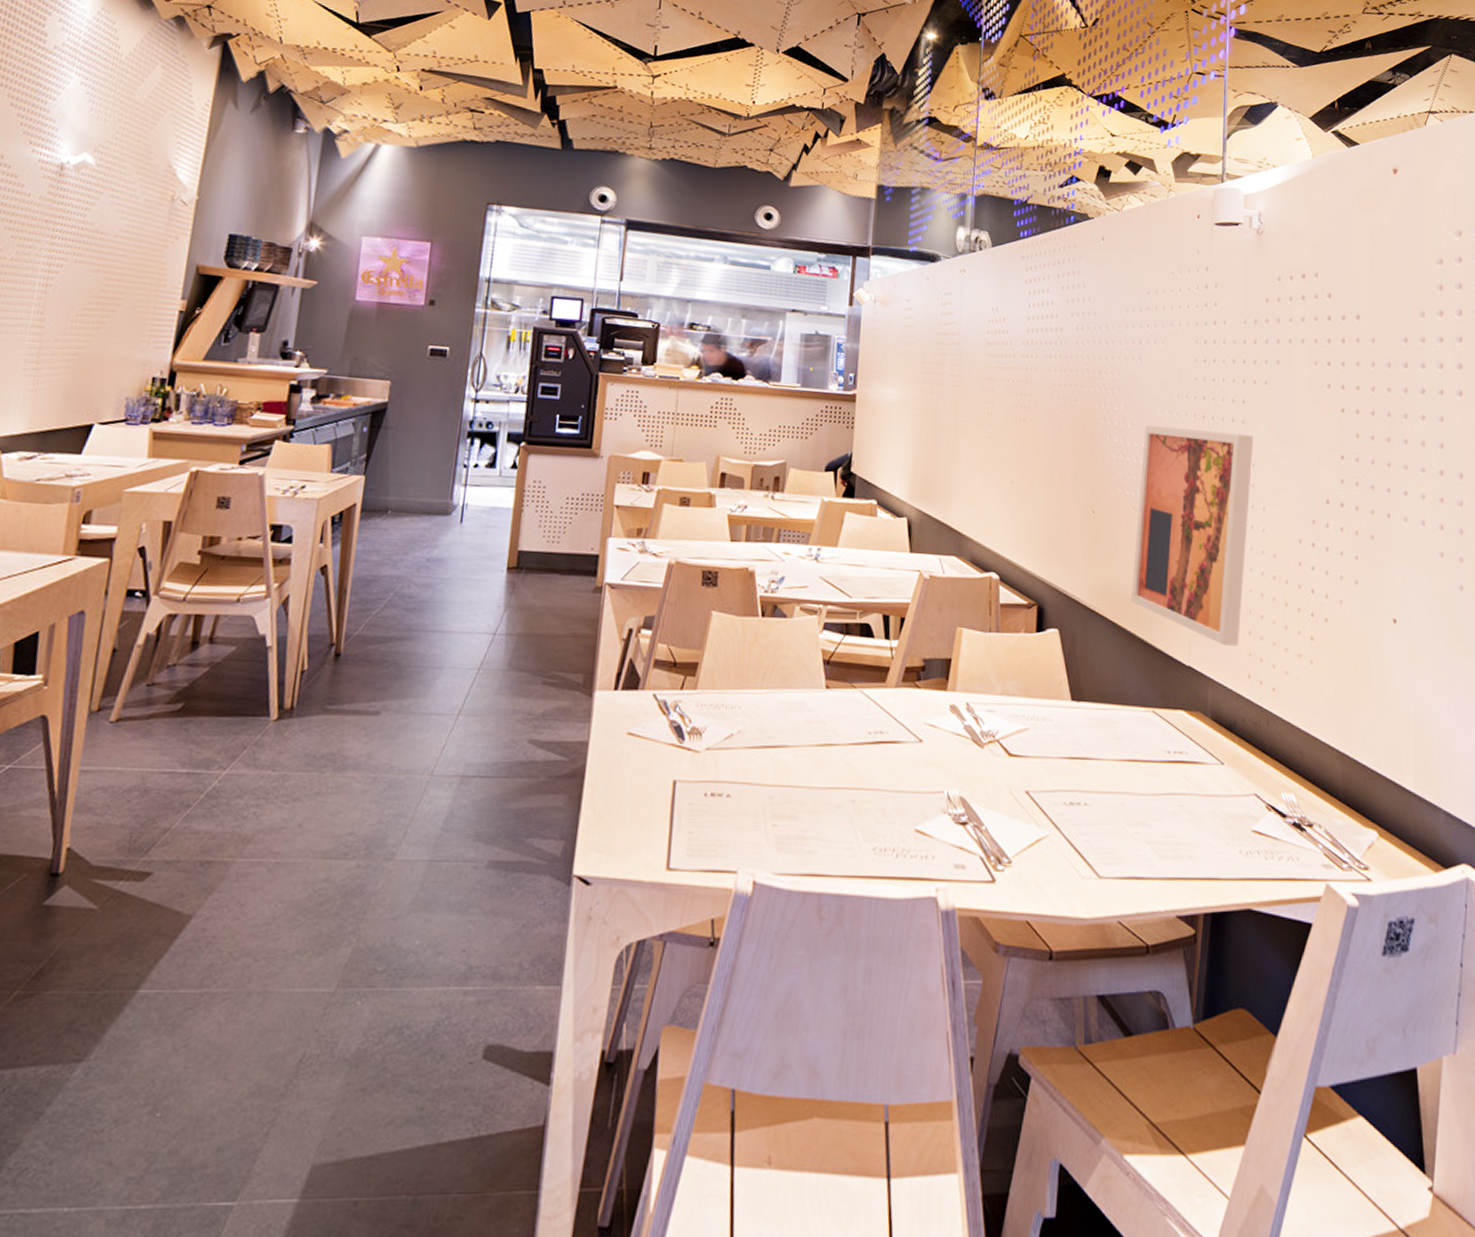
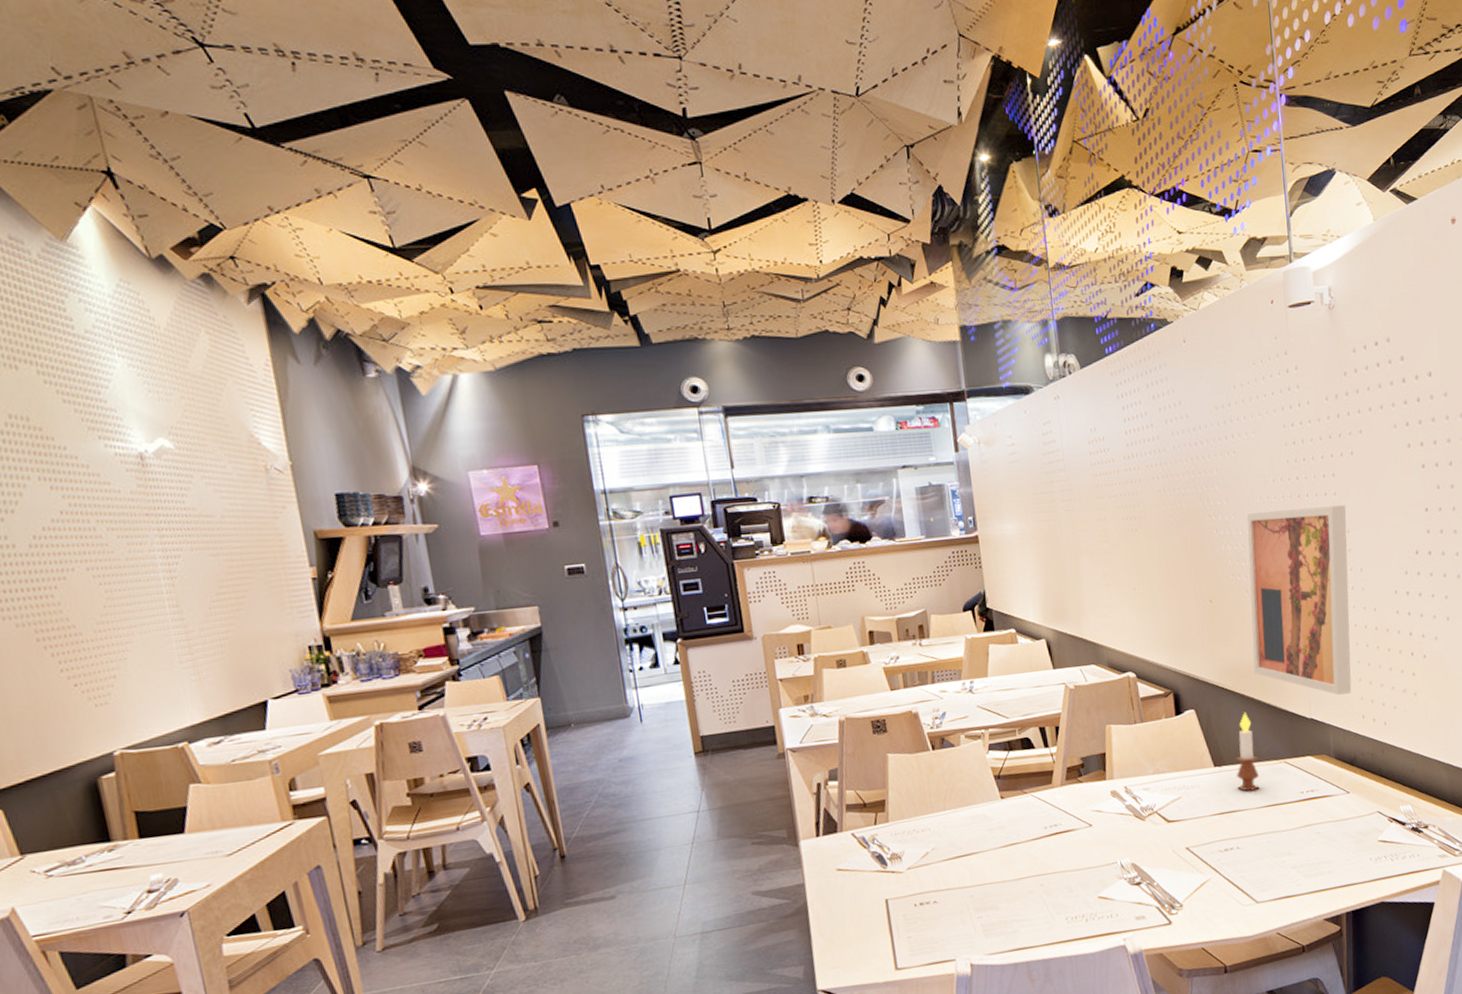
candle: none [1094,643,1123,738] -> present [1236,712,1260,791]

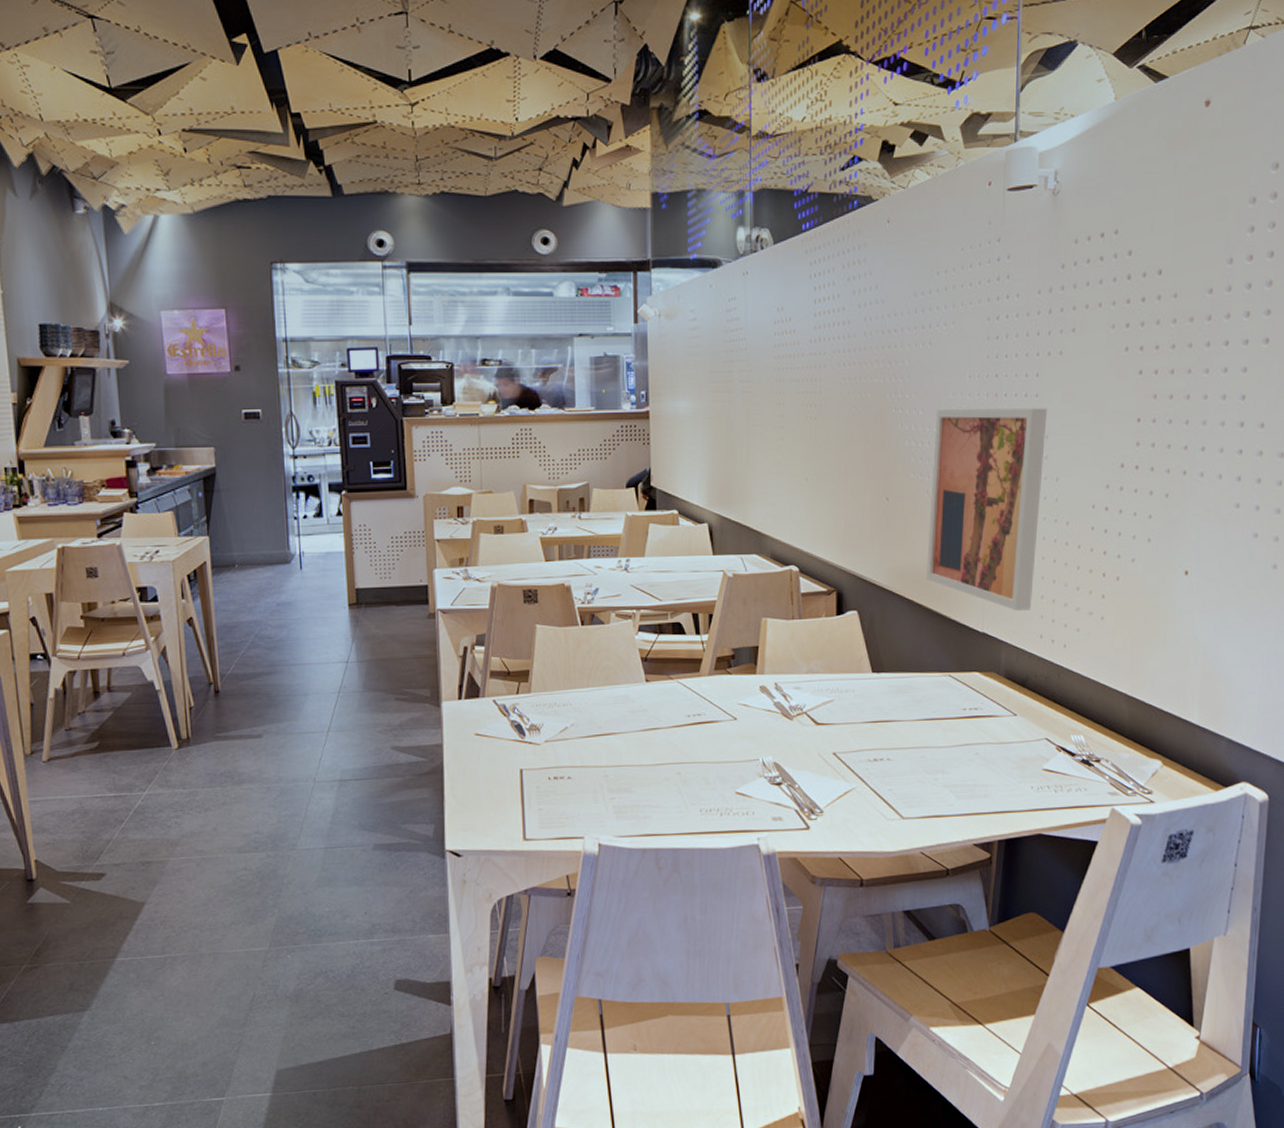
candle: present [1236,712,1260,791] -> none [894,618,921,702]

